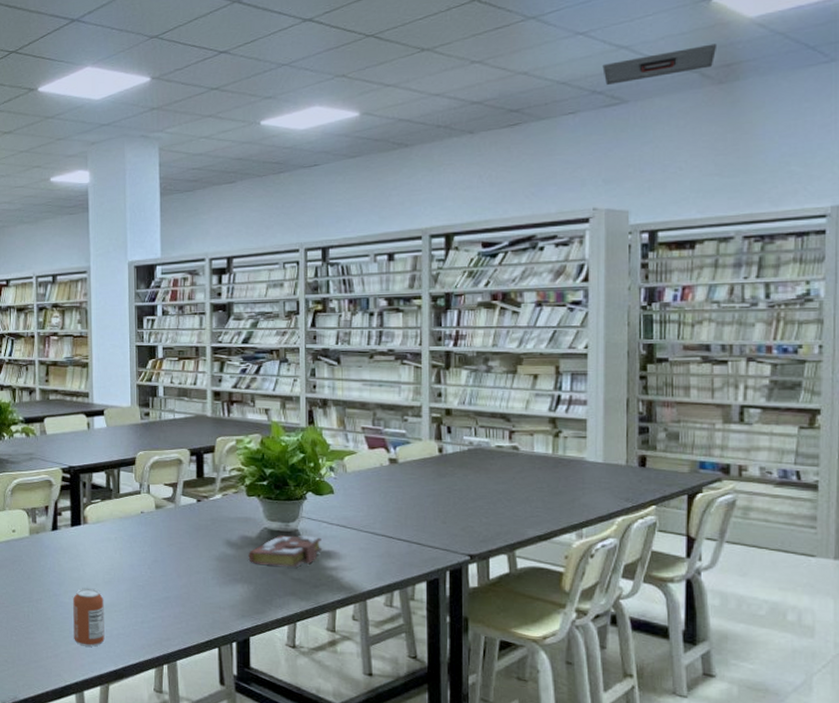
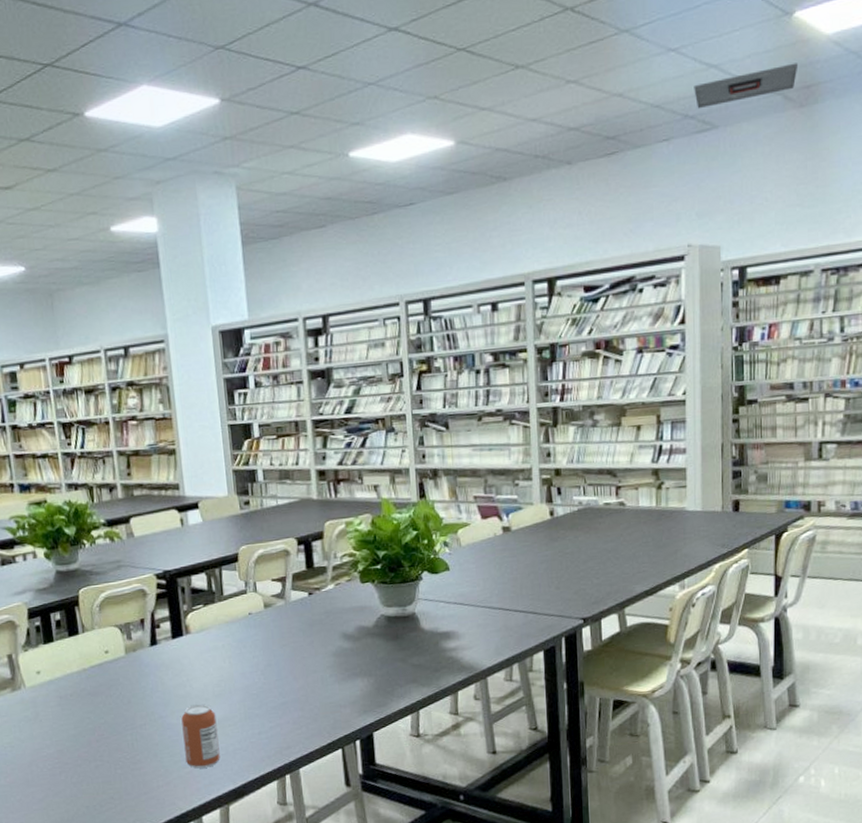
book: present [248,535,323,567] -> none [366,617,441,655]

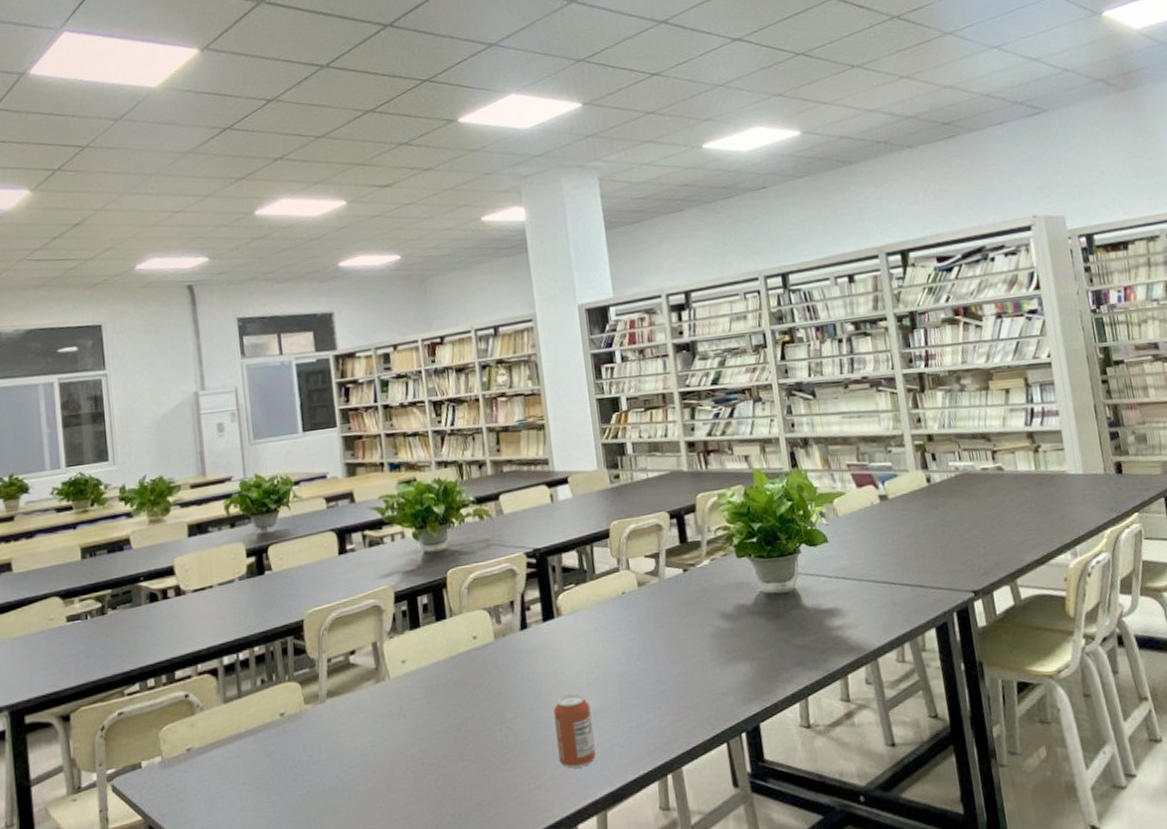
ceiling vent: present [694,63,799,109] -> none [1019,54,1114,96]

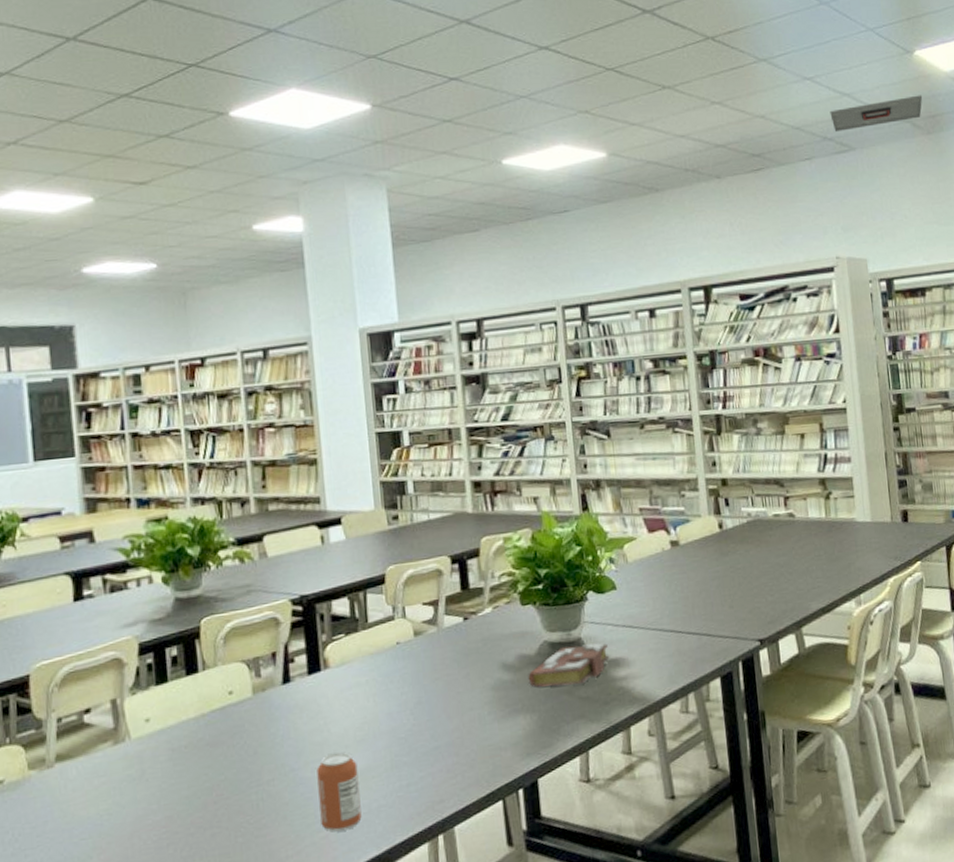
book: none [746,593,825,636] -> present [528,642,610,687]
ceiling vent: none [1019,54,1114,96] -> present [830,95,923,133]

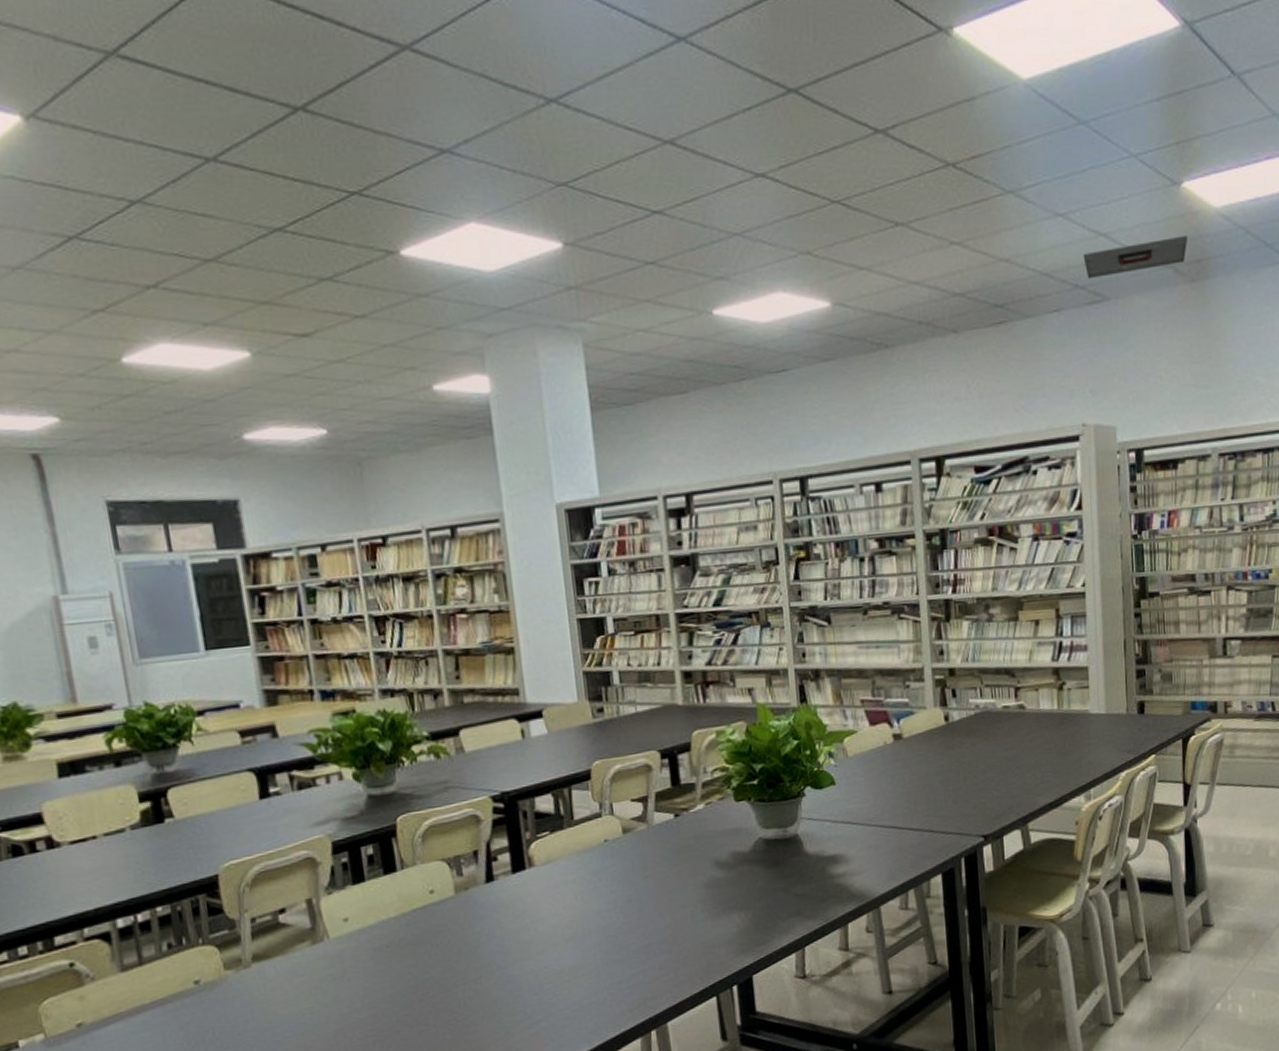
can: present [316,752,362,832] -> none [524,950,572,1029]
book: present [528,642,610,687] -> none [742,839,828,885]

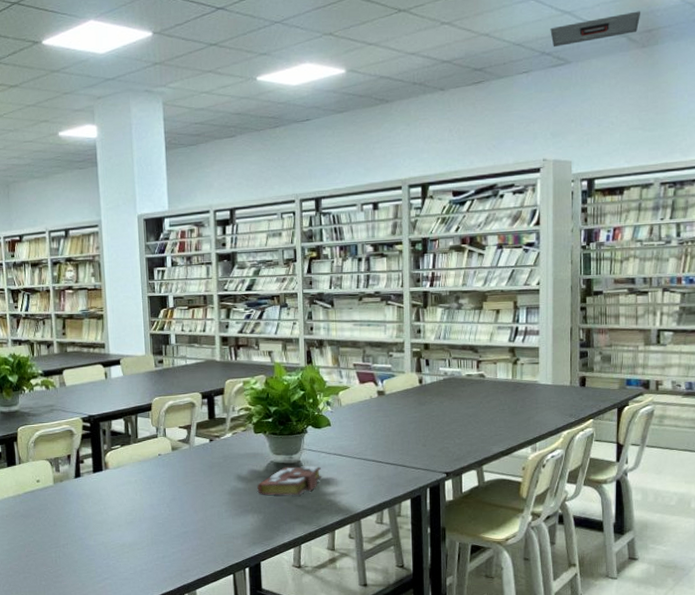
book: none [742,839,828,885] -> present [257,465,322,495]

